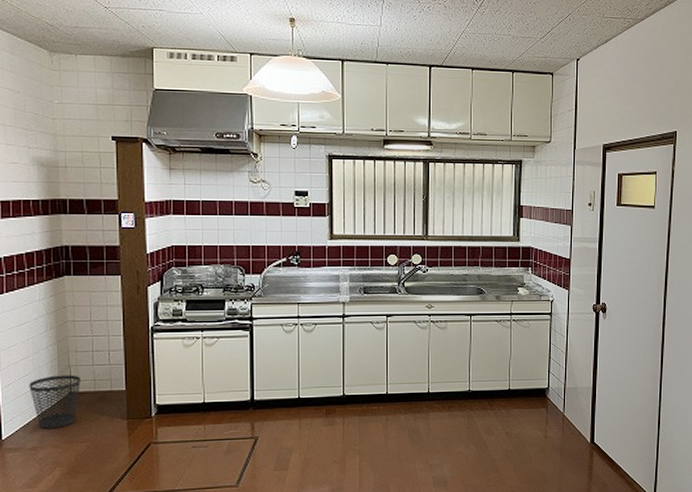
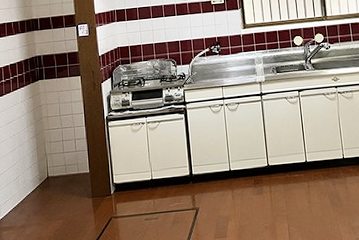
wastebasket: present [29,375,81,430] -> none [16,162,55,210]

